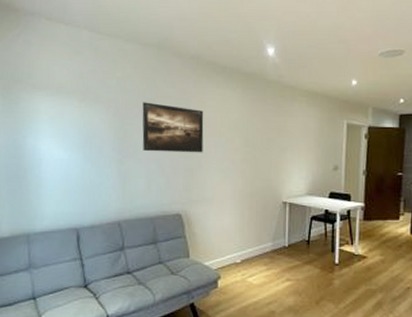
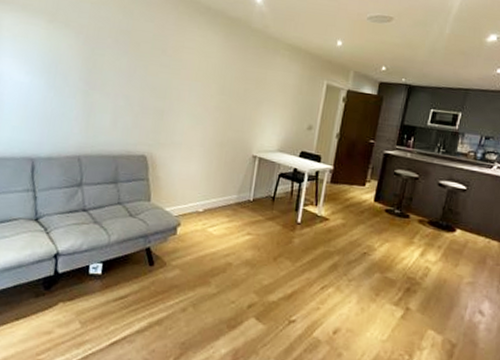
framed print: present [142,102,204,153] -> none [112,33,182,95]

